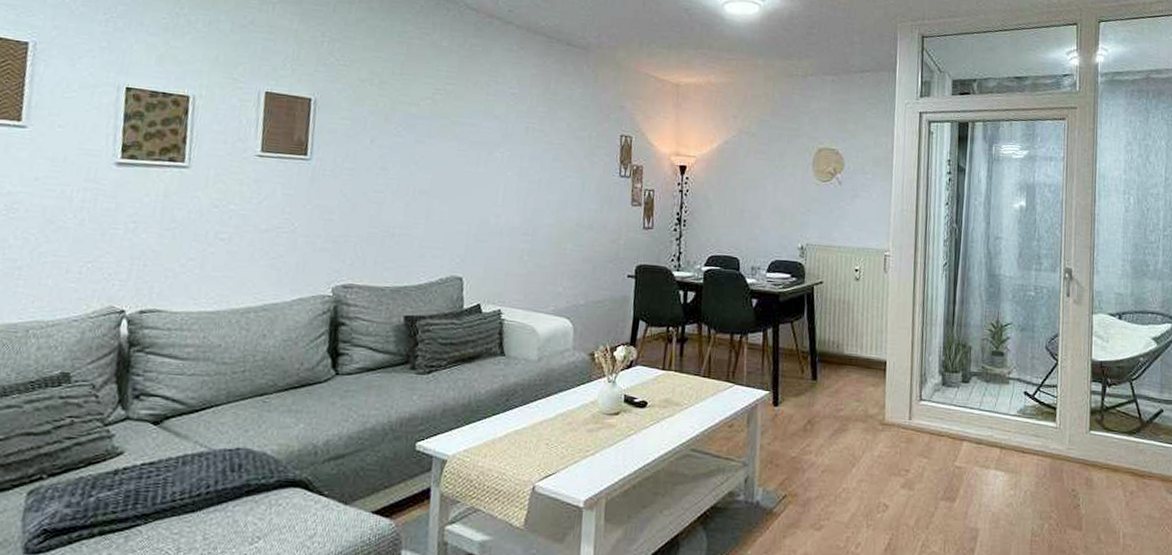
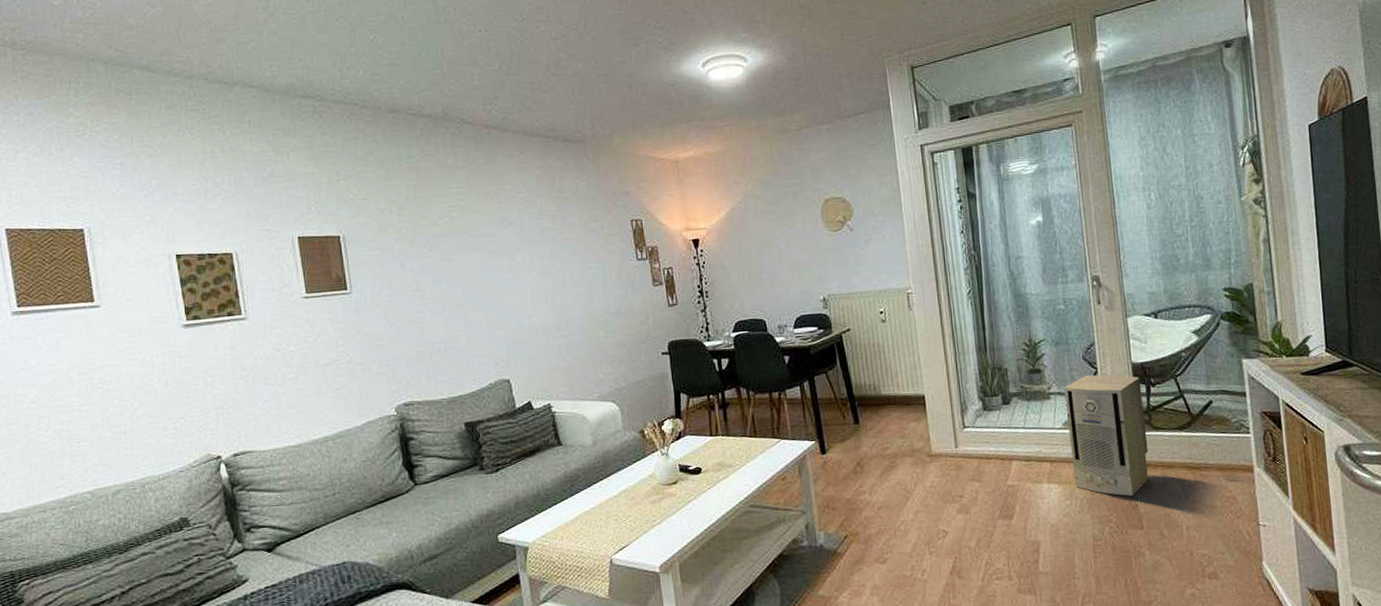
air purifier: none [1021,366,1098,495] -> present [1064,374,1148,496]

